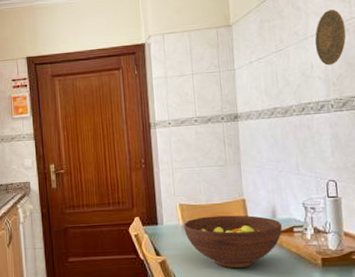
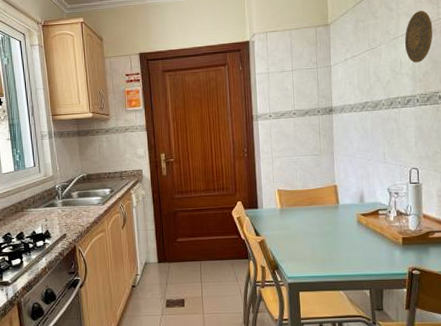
fruit bowl: present [184,215,282,269] -> none [281,199,369,247]

